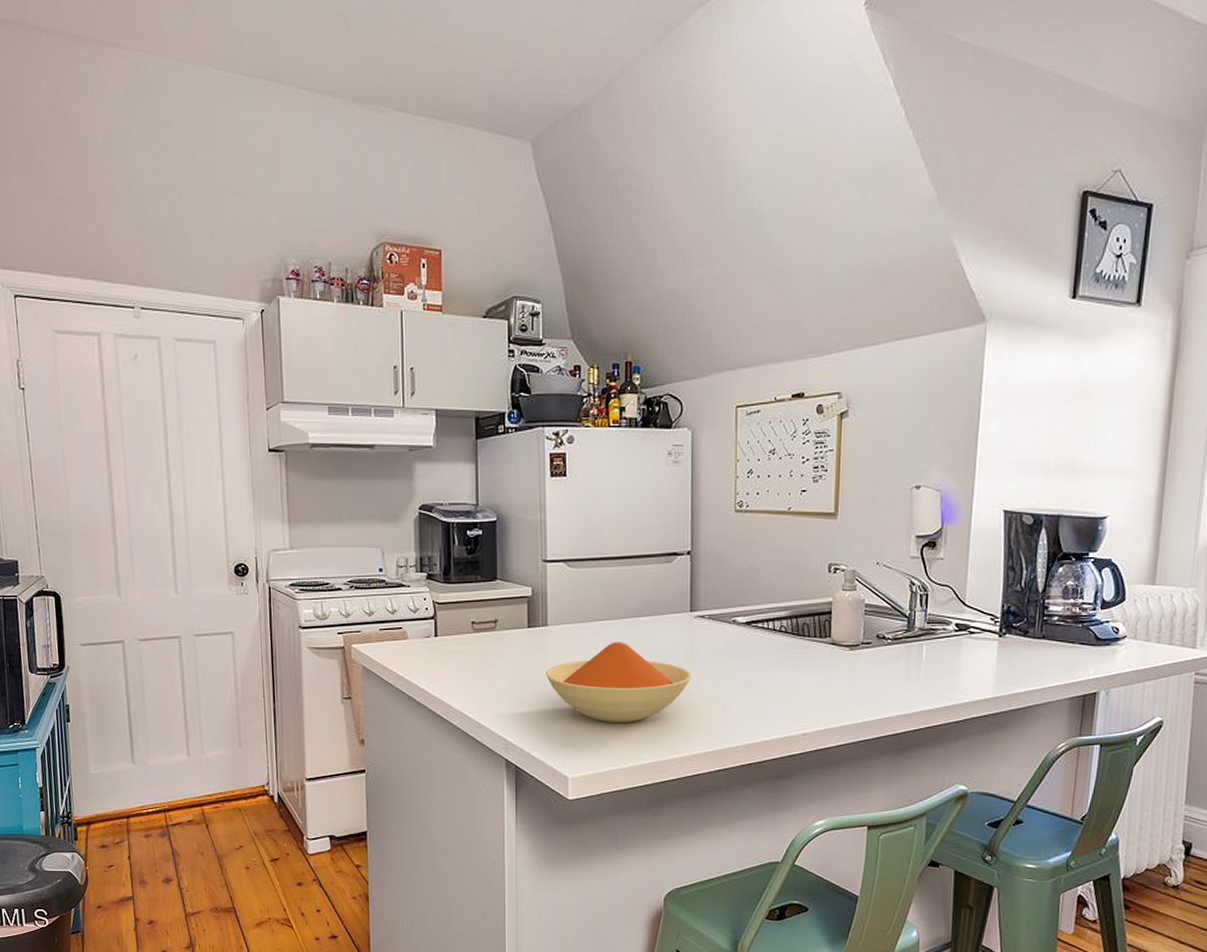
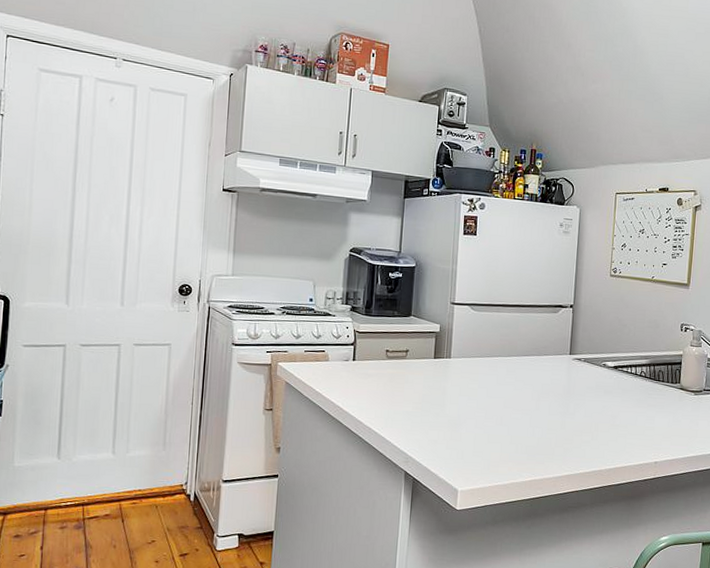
bowl: present [546,642,692,722] -> none [446,375,568,445]

